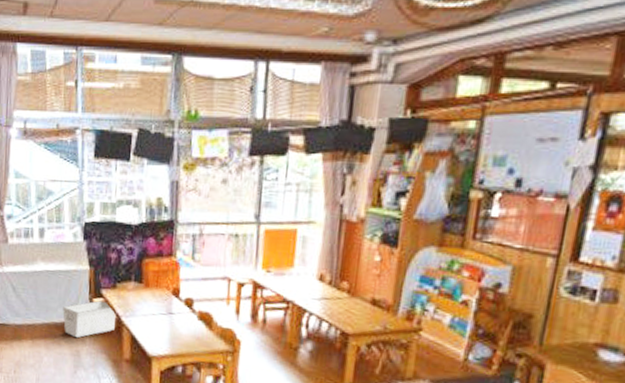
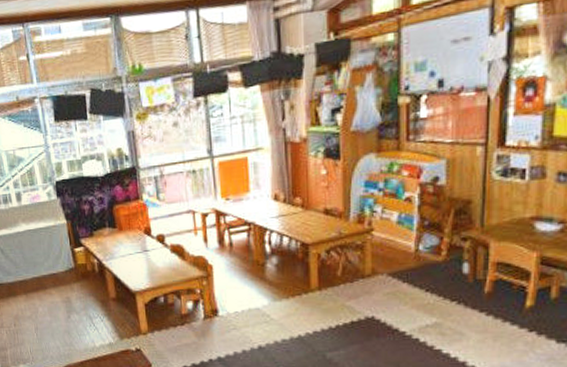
storage bin: present [62,300,117,338] -> none [48,249,98,287]

